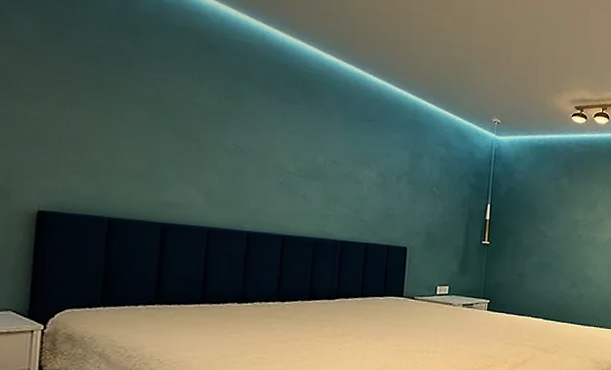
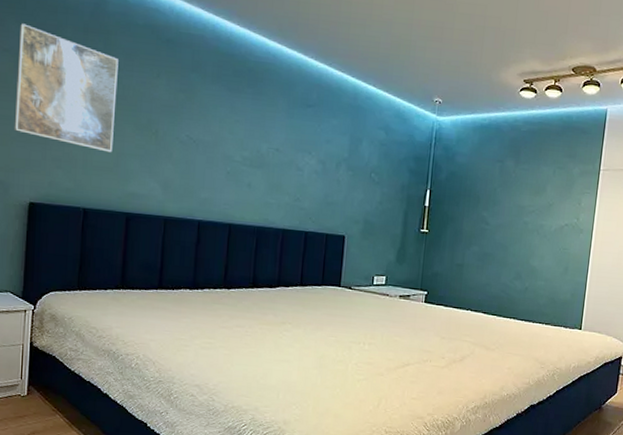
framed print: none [17,14,152,159] -> present [14,23,119,153]

